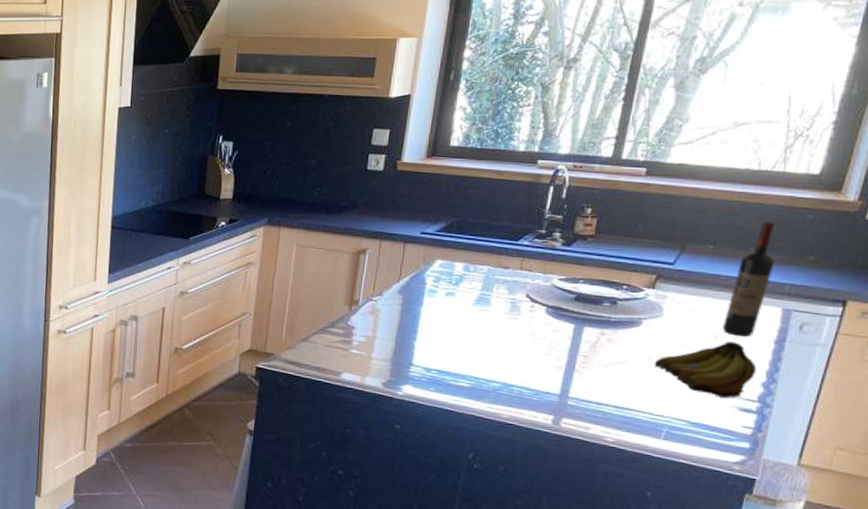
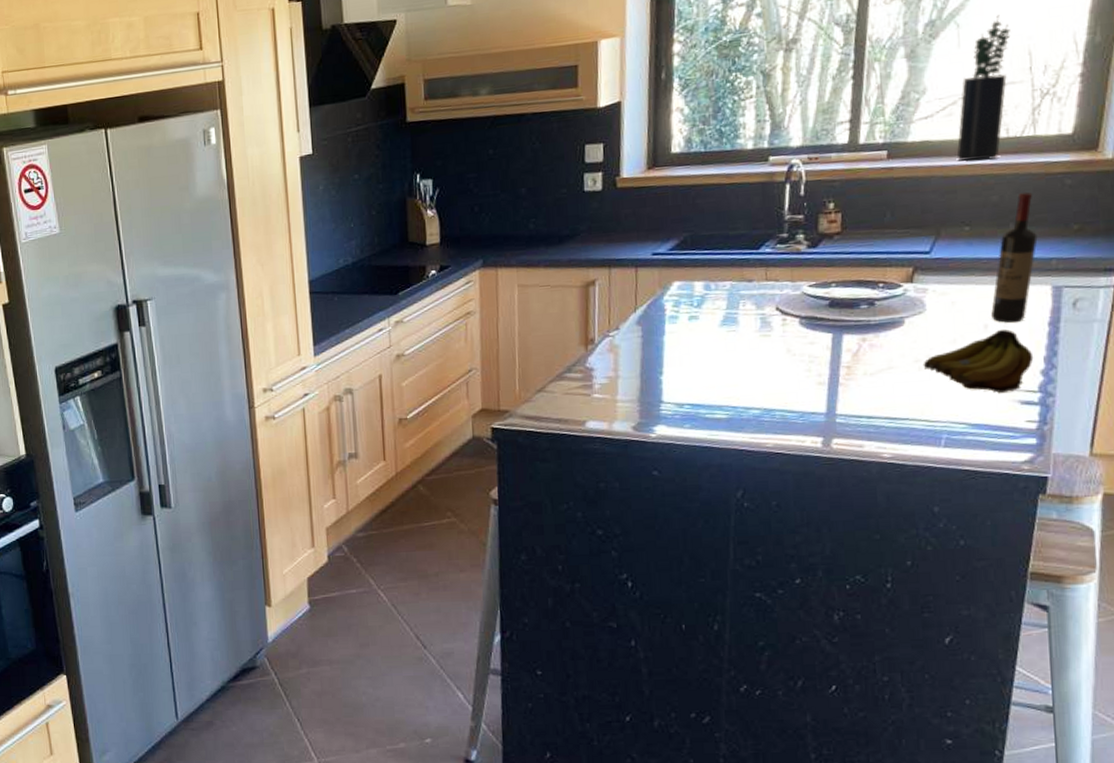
vase: none [709,60,774,188] -> present [956,15,1011,162]

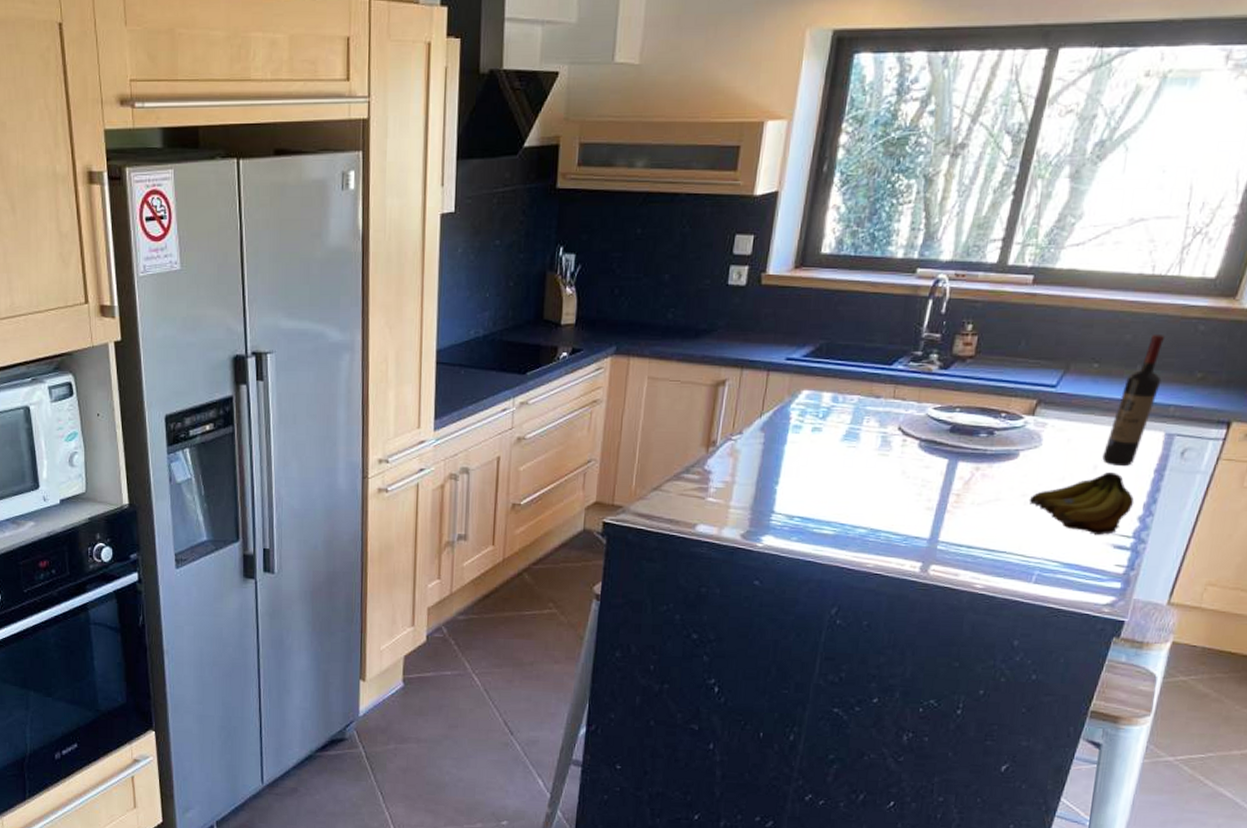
vase: present [956,15,1011,162] -> none [1099,142,1177,296]

